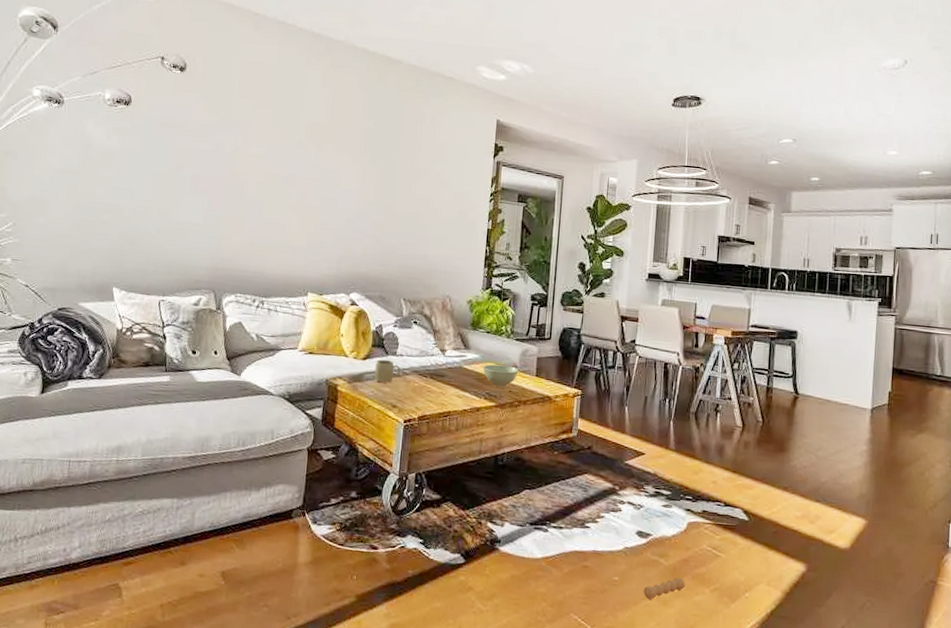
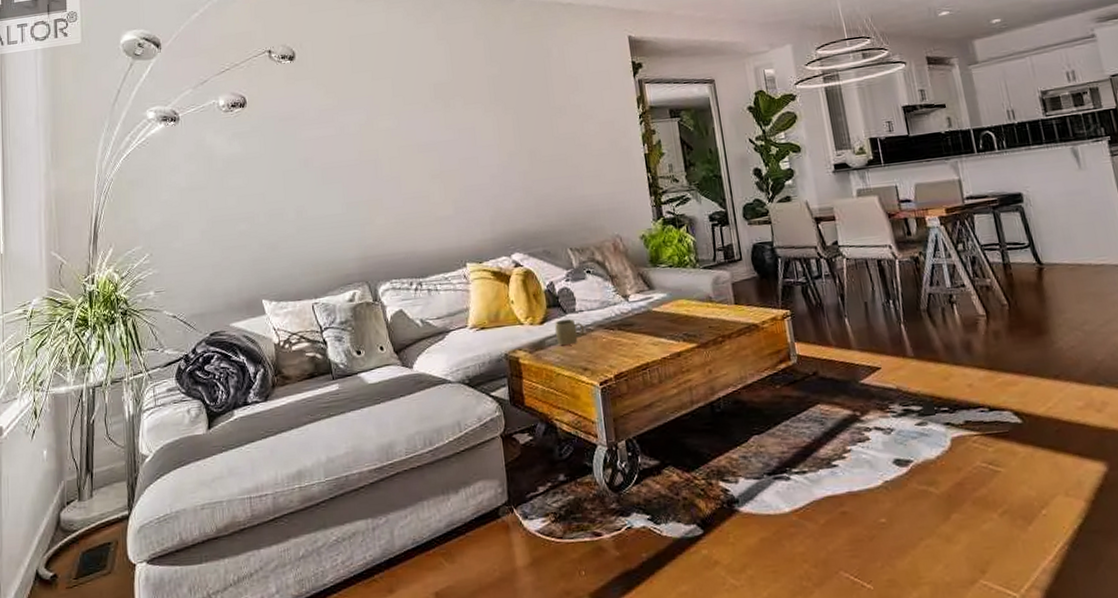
bowl: present [483,364,519,388] -> none [673,298,715,326]
dog toy: present [643,577,685,599] -> none [918,505,968,538]

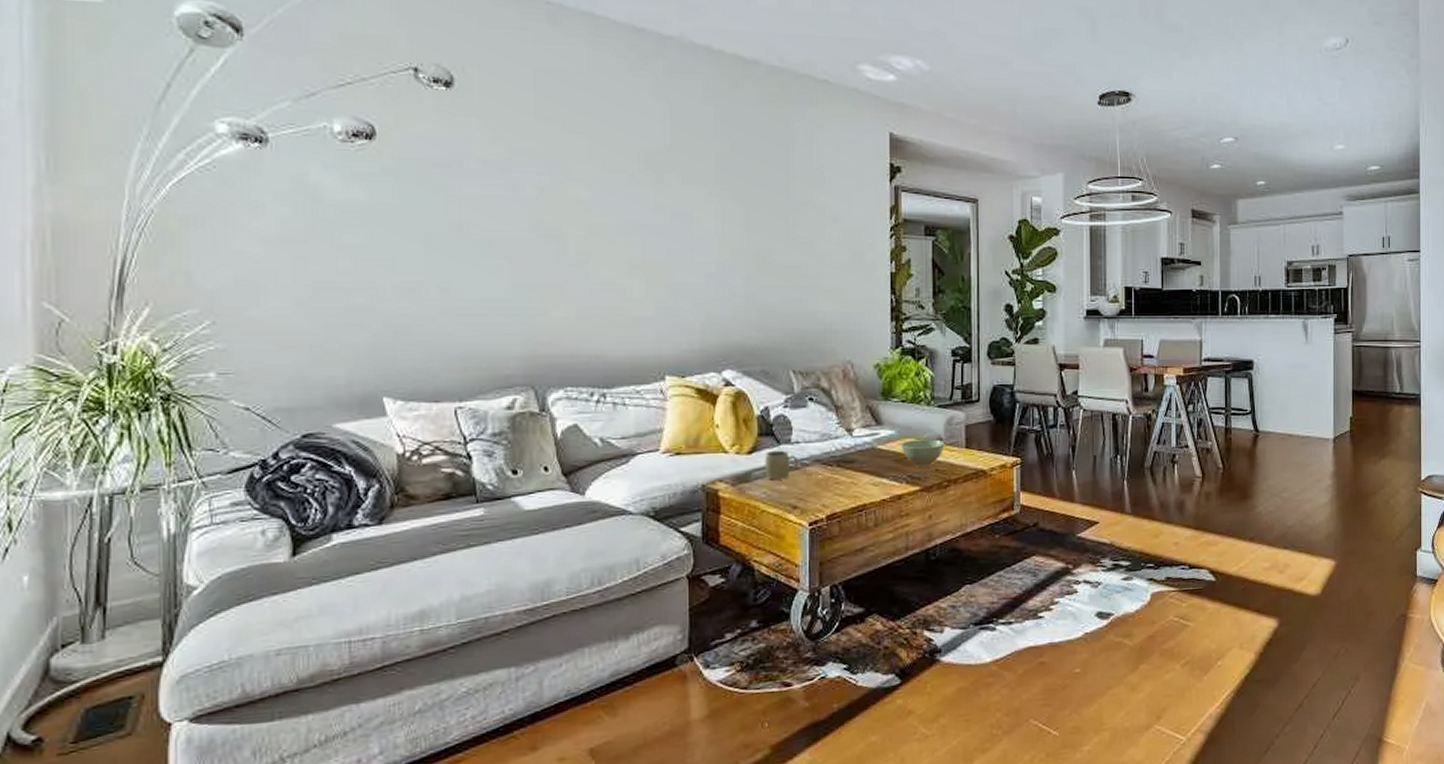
bowl: none [673,298,715,326] -> present [901,439,945,467]

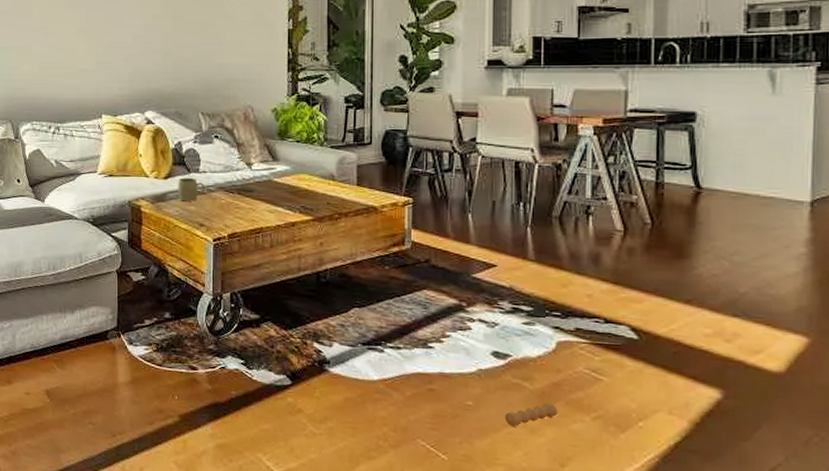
bowl: present [901,439,945,467] -> none [295,175,337,200]
dog toy: none [1108,657,1154,687] -> present [504,403,558,427]

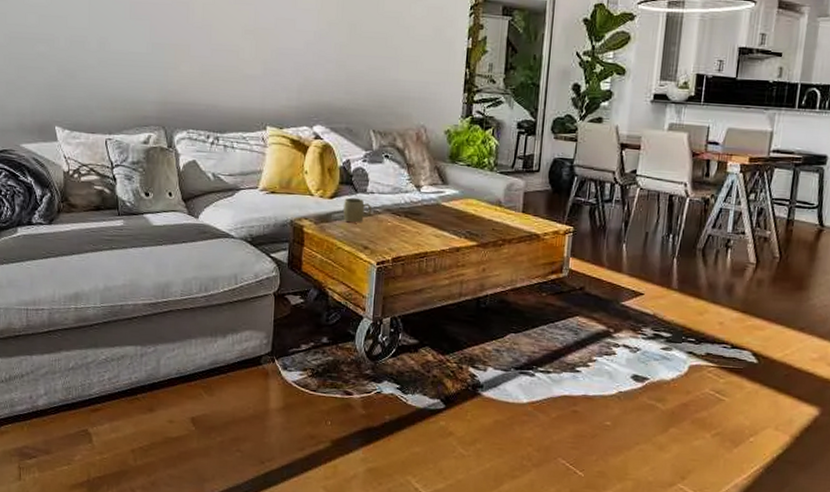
dog toy: present [504,403,558,427] -> none [637,422,684,444]

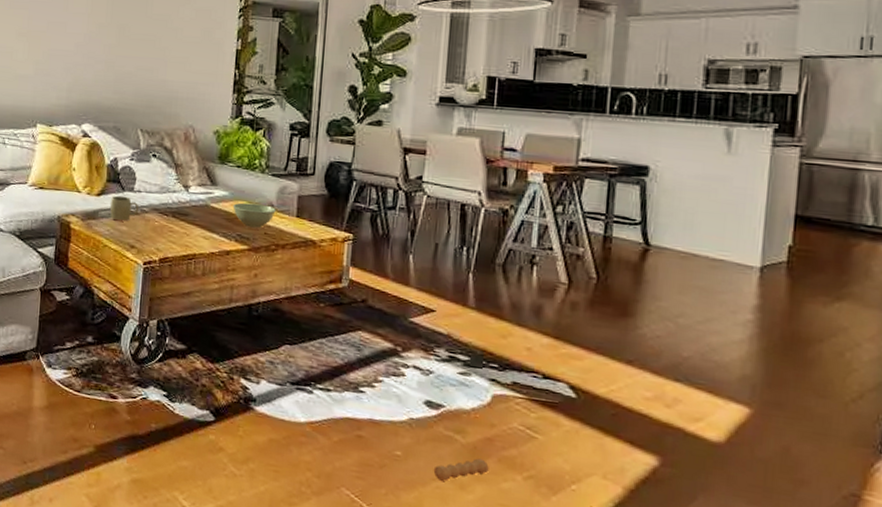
bowl: none [463,200,503,226] -> present [233,202,276,230]
dog toy: none [637,422,684,444] -> present [433,458,489,481]

